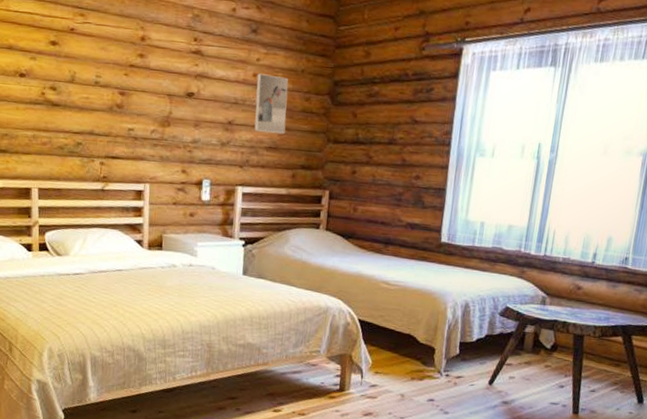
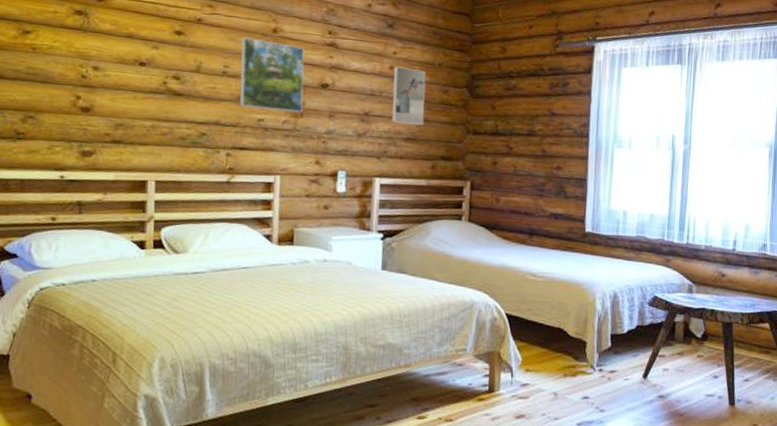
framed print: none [111,46,171,123] -> present [239,37,305,113]

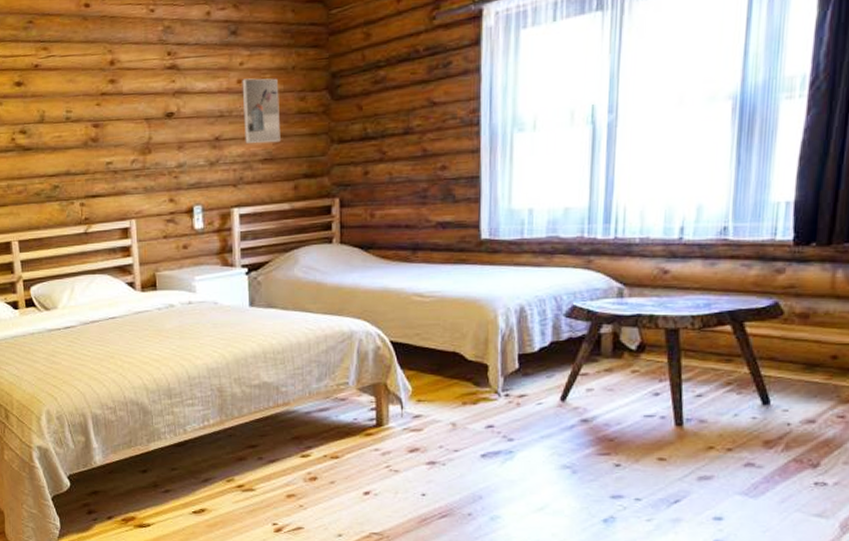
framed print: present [239,37,305,113] -> none [79,75,150,153]

